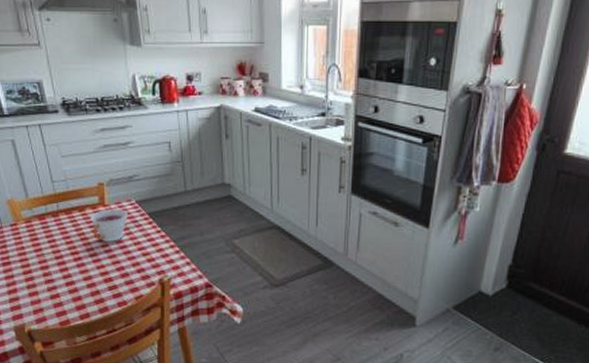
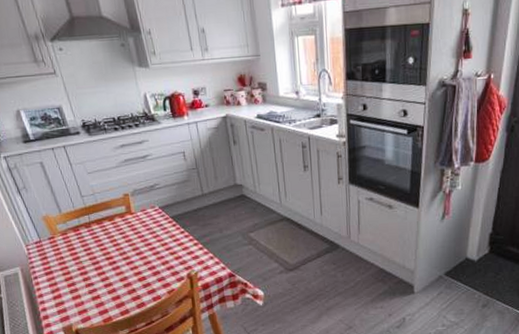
teacup: present [90,209,128,242] -> none [120,215,153,245]

